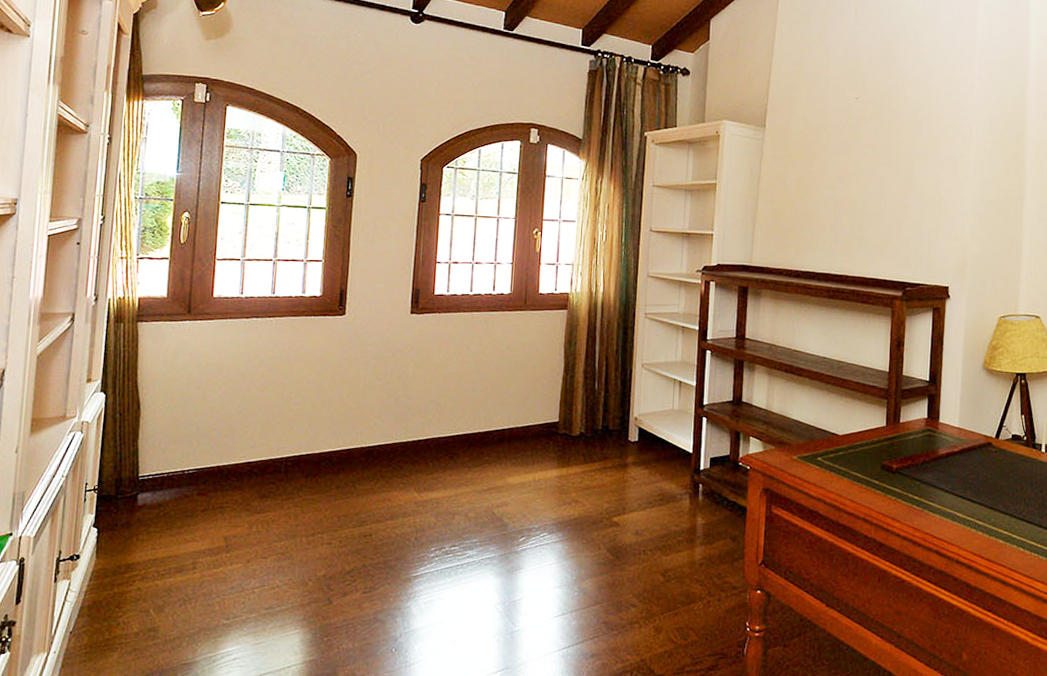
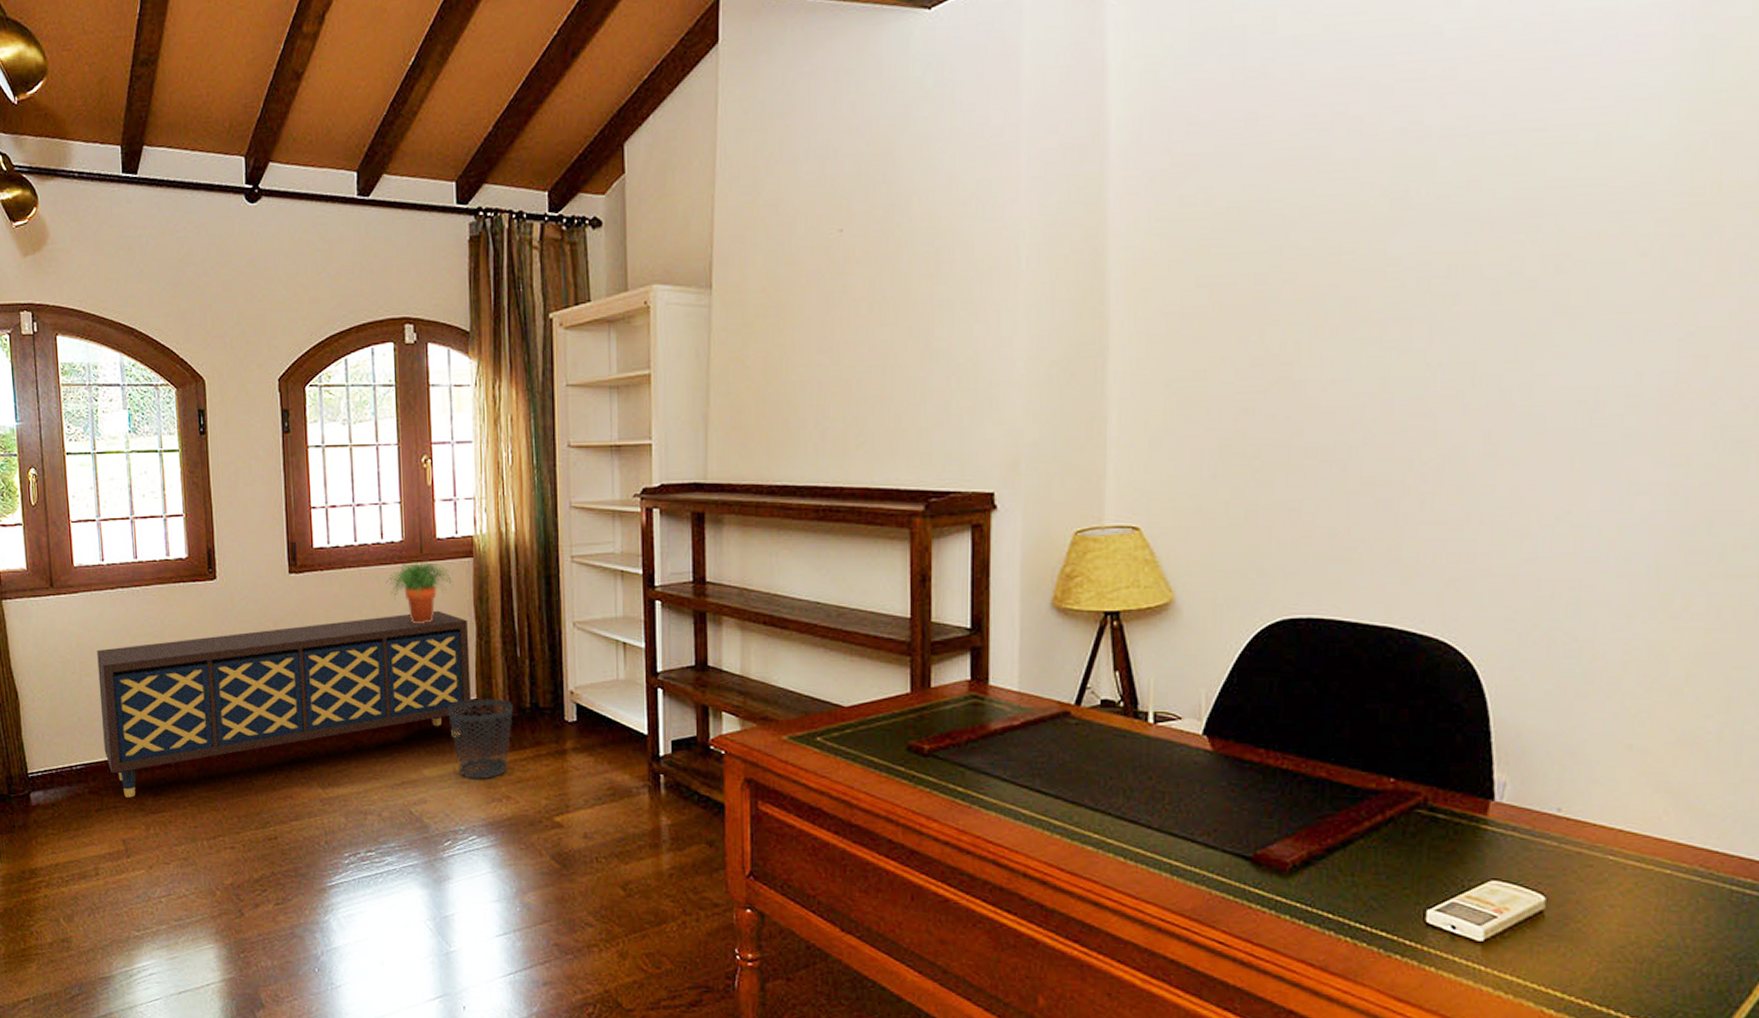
sideboard: none [218,350,558,499] -> present [97,610,473,798]
potted plant: none [493,309,549,360] -> present [386,560,453,623]
wastebasket: none [533,421,588,487] -> present [448,698,513,780]

